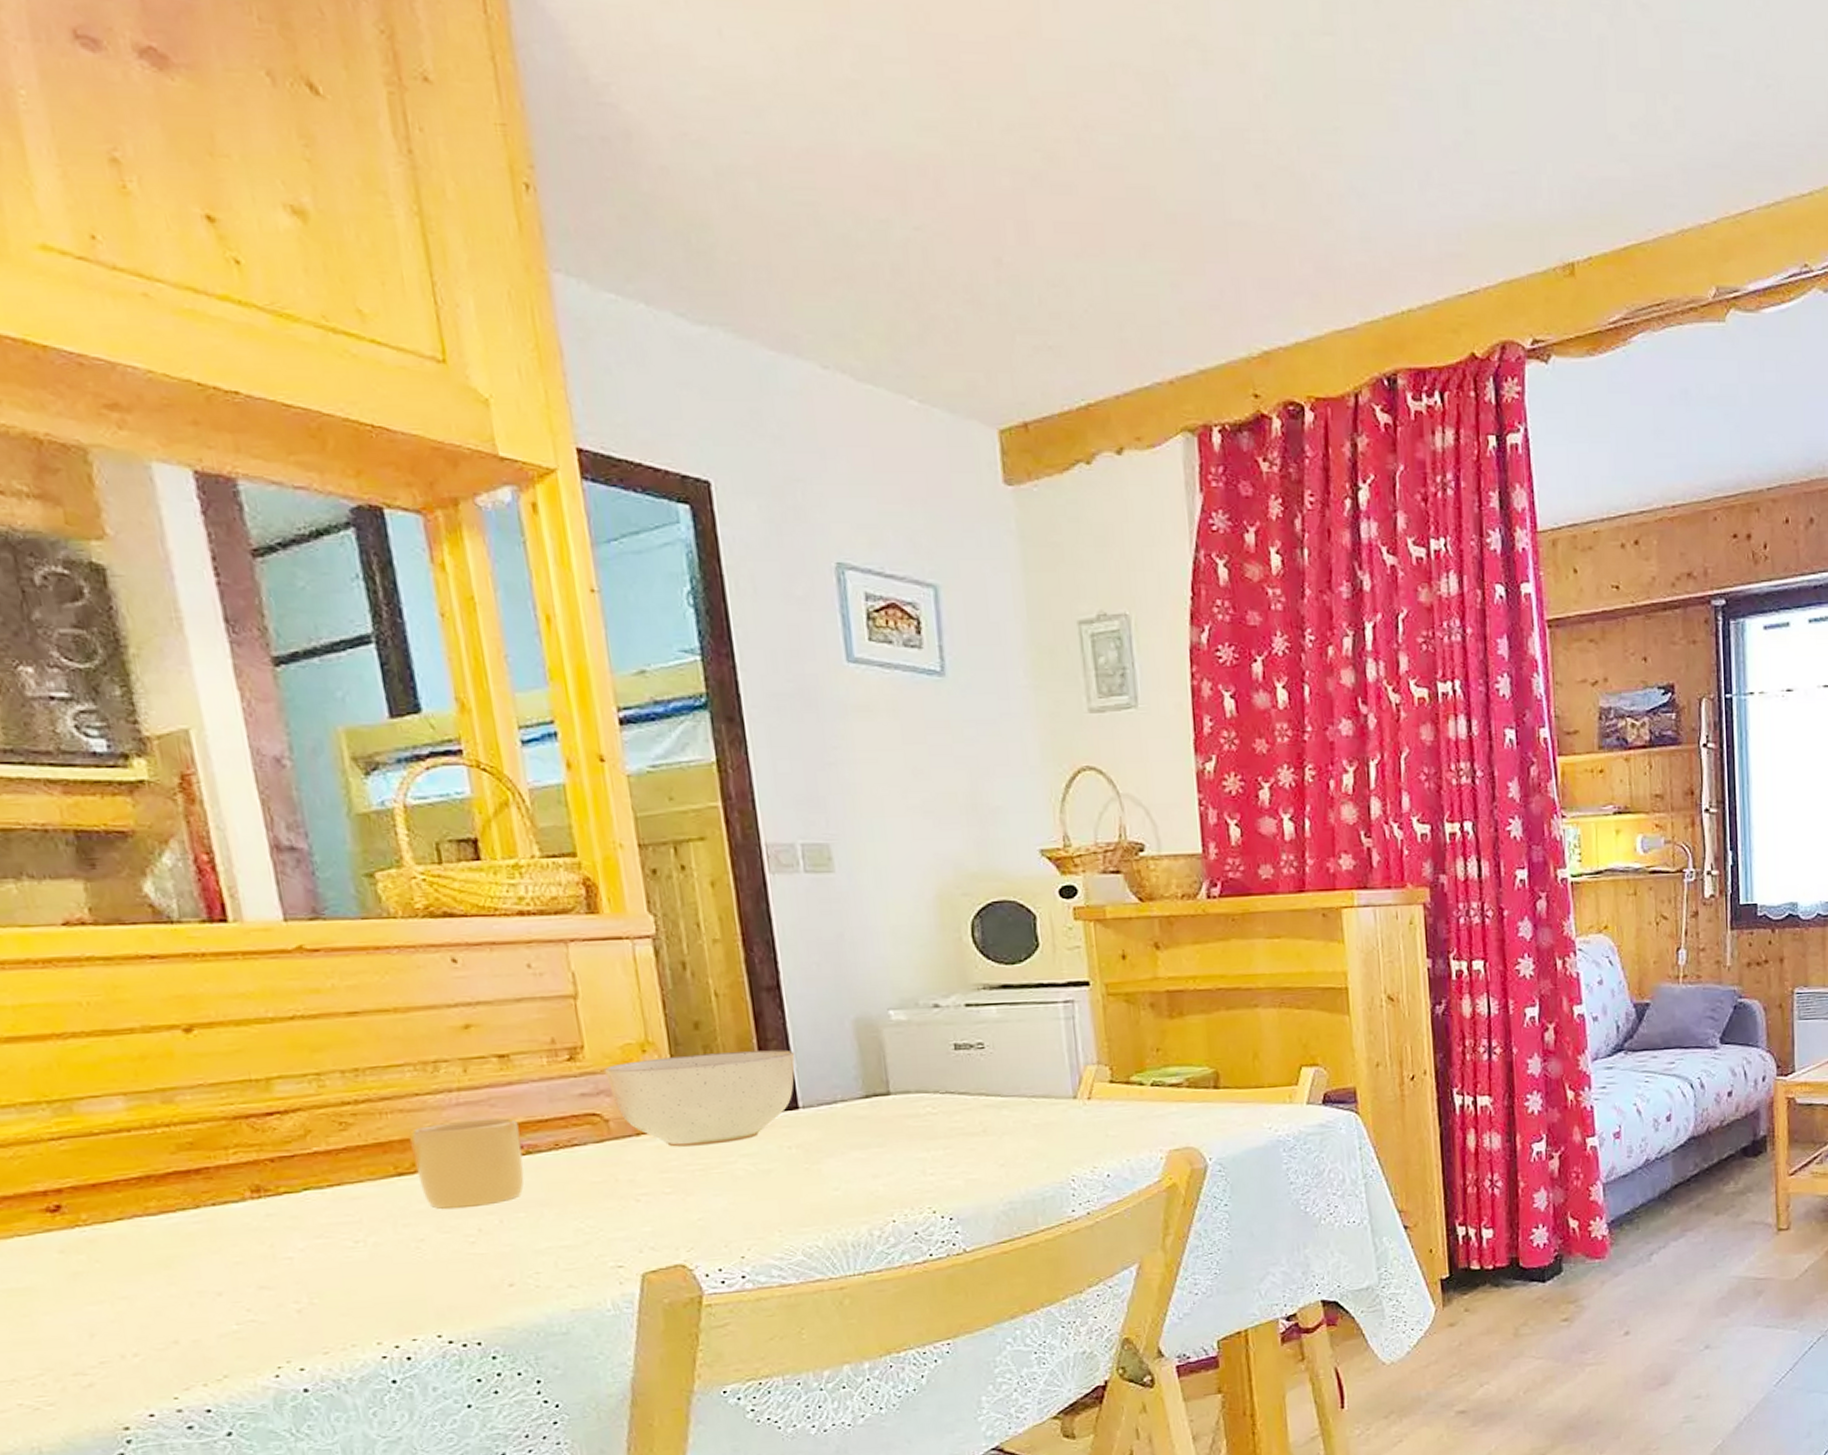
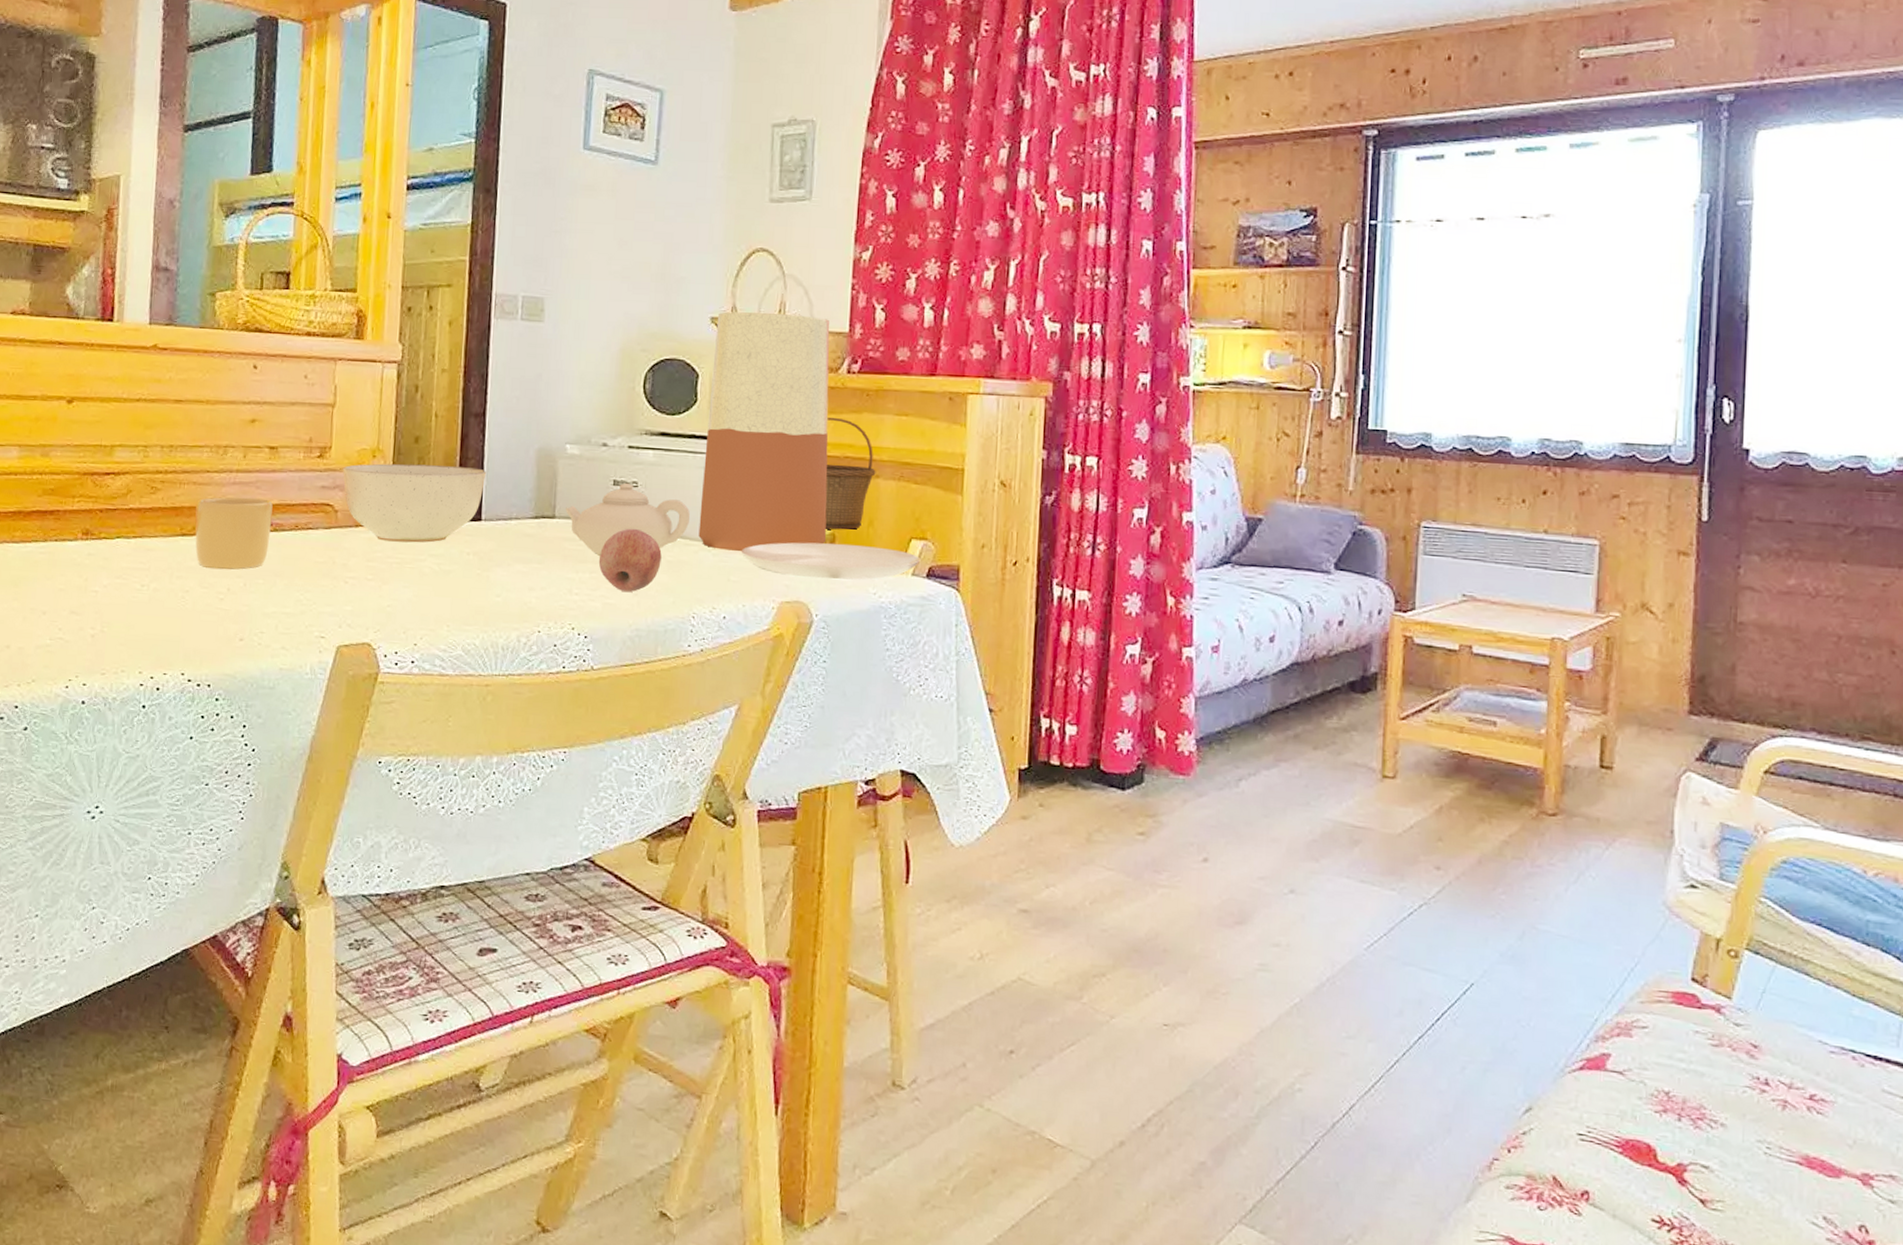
teapot: none [901,1045,1053,1129] -> present [565,482,691,556]
fruit: none [951,1094,1027,1165] -> present [598,528,662,593]
vase: none [1047,838,1210,1105] -> present [698,312,830,551]
plate: none [1116,1079,1314,1122] -> present [741,542,921,580]
basket: none [1192,947,1254,1068] -> present [825,417,876,530]

